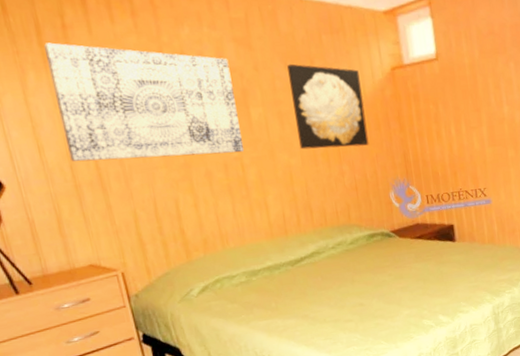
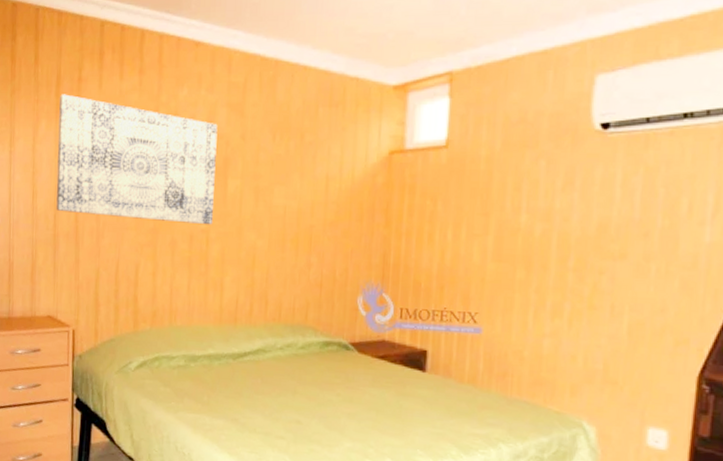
wall art: present [287,63,369,150] -> none [270,136,351,239]

